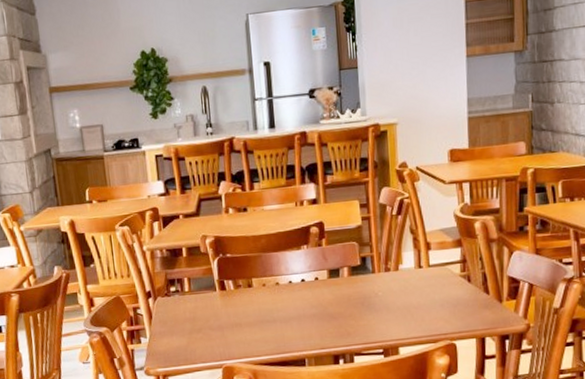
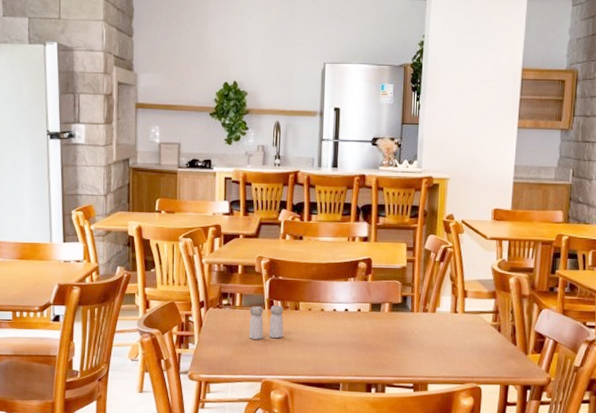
salt and pepper shaker: none [200,284,239,324] -> present [249,305,284,339]

